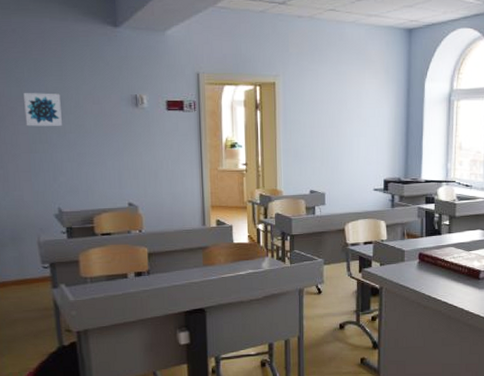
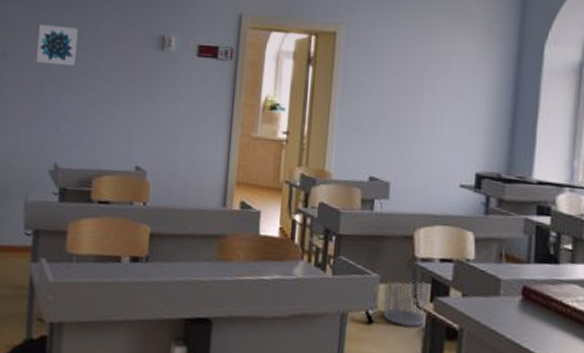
waste bin: none [327,259,359,291] -> present [383,279,431,327]

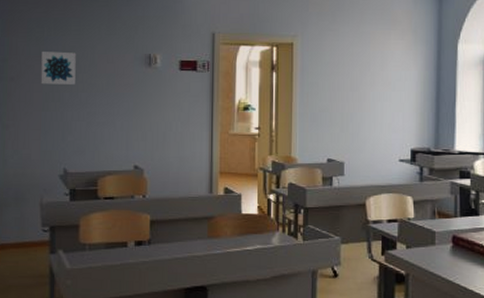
waste bin: present [383,279,431,327] -> none [345,239,382,276]

